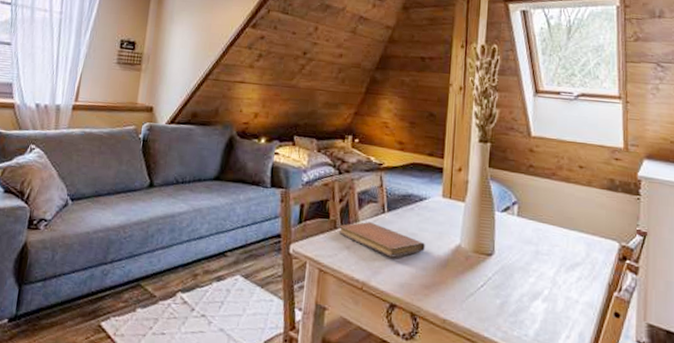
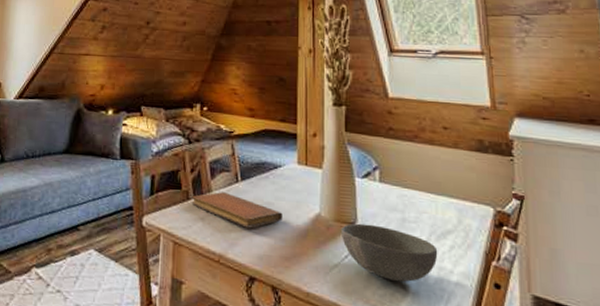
bowl: none [478,254,566,311] -> present [340,223,438,282]

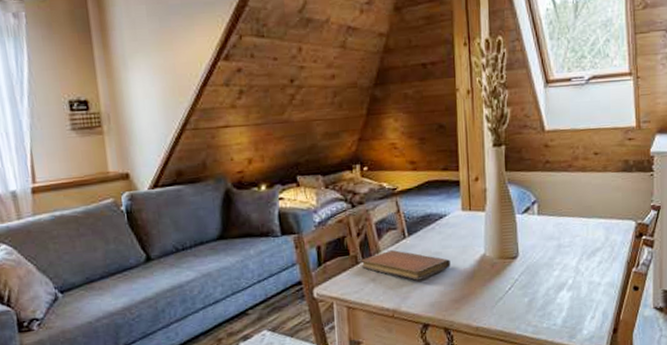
bowl: present [340,223,438,282] -> none [504,255,588,302]

